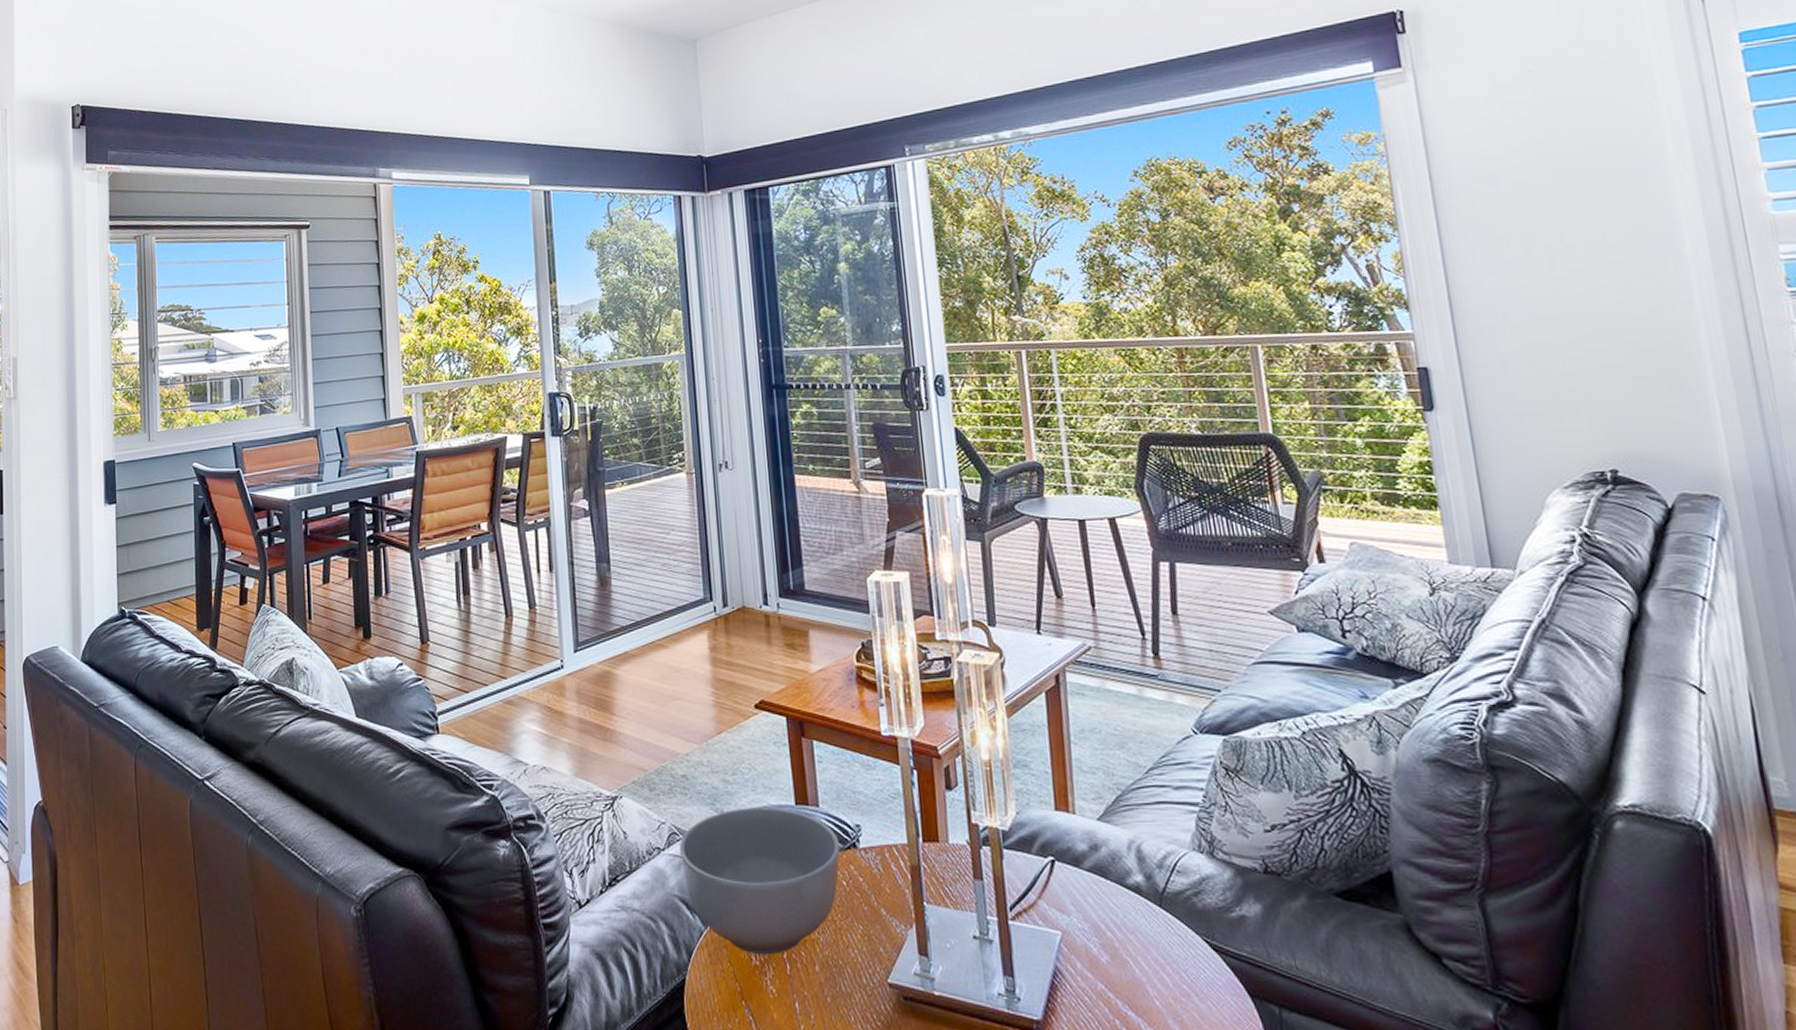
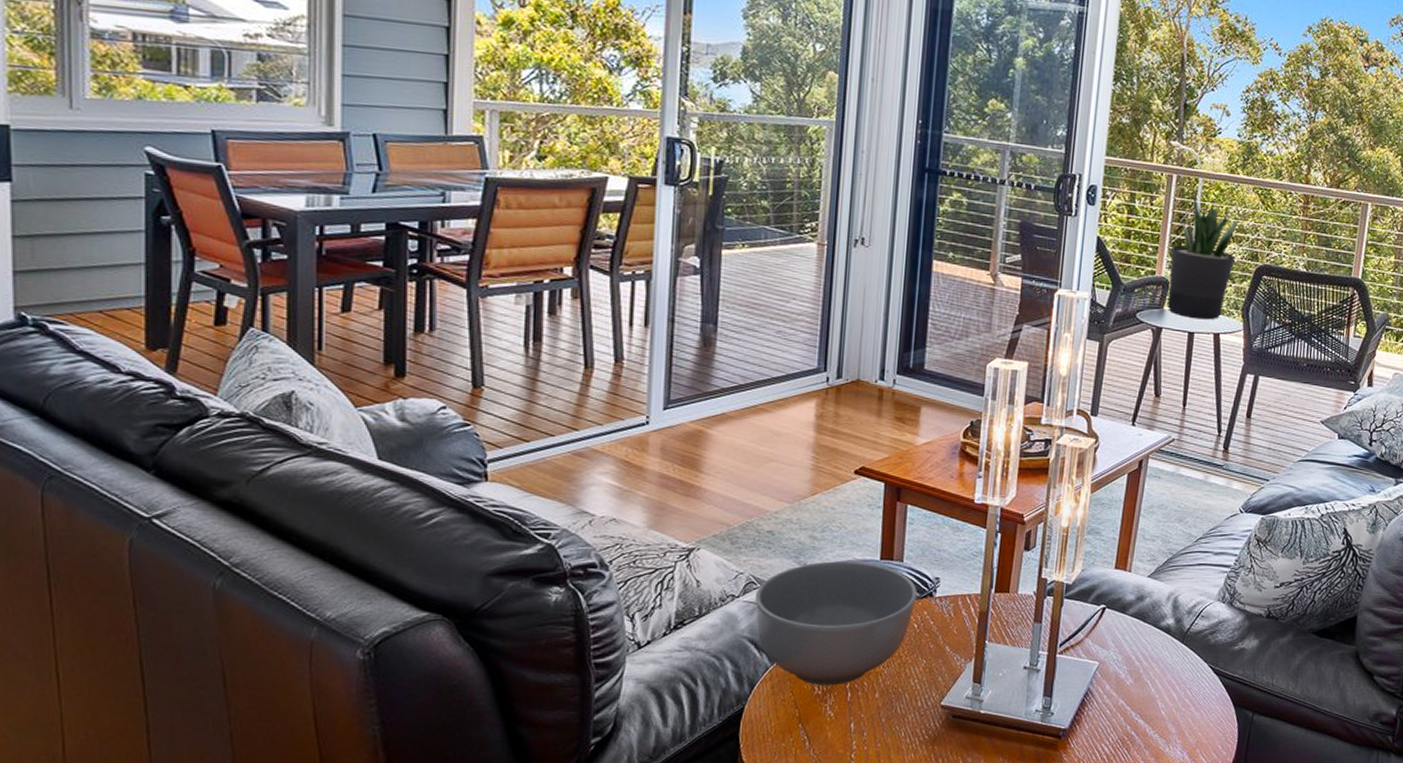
planter: none [1037,366,1113,504] -> present [1167,193,1241,320]

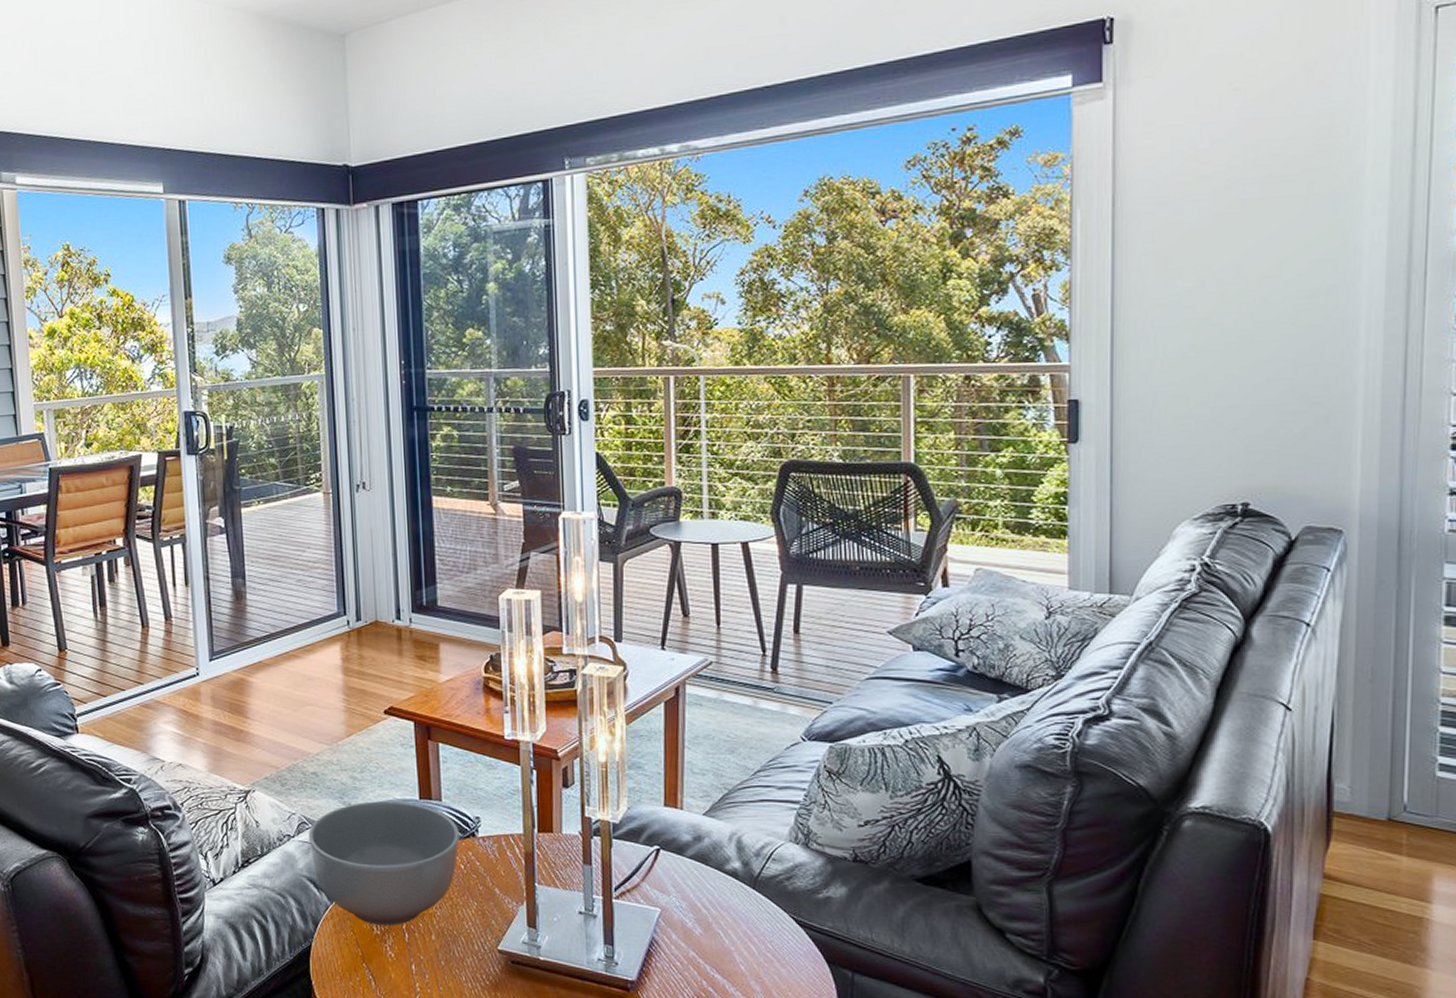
planter: present [1167,193,1241,320] -> none [679,392,755,529]

